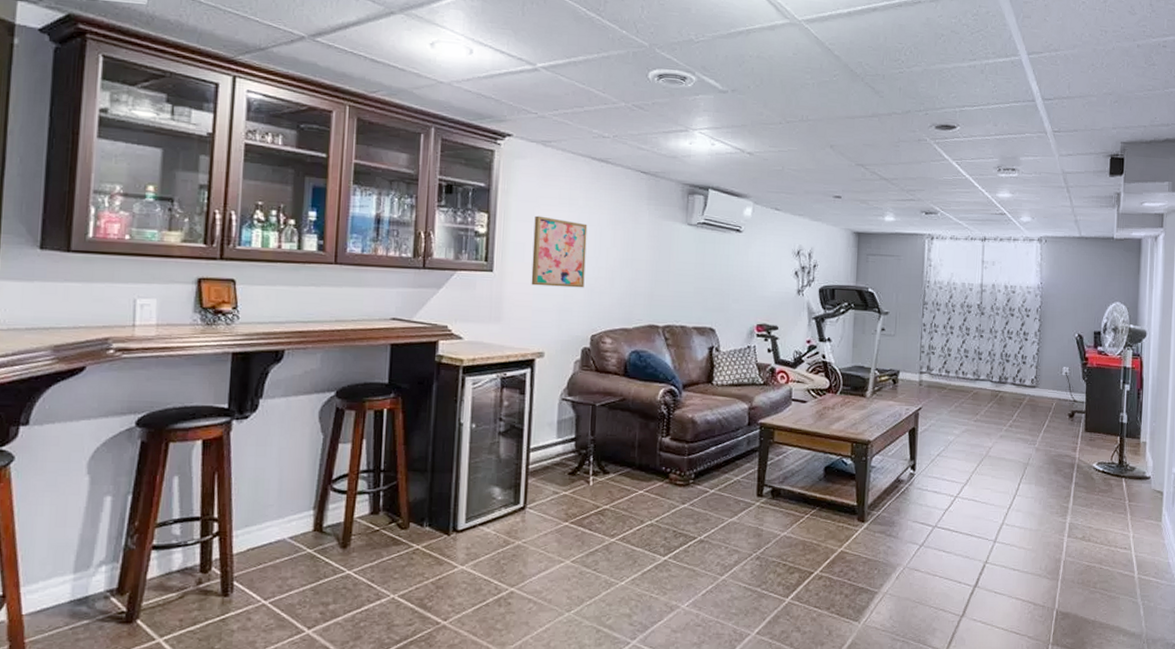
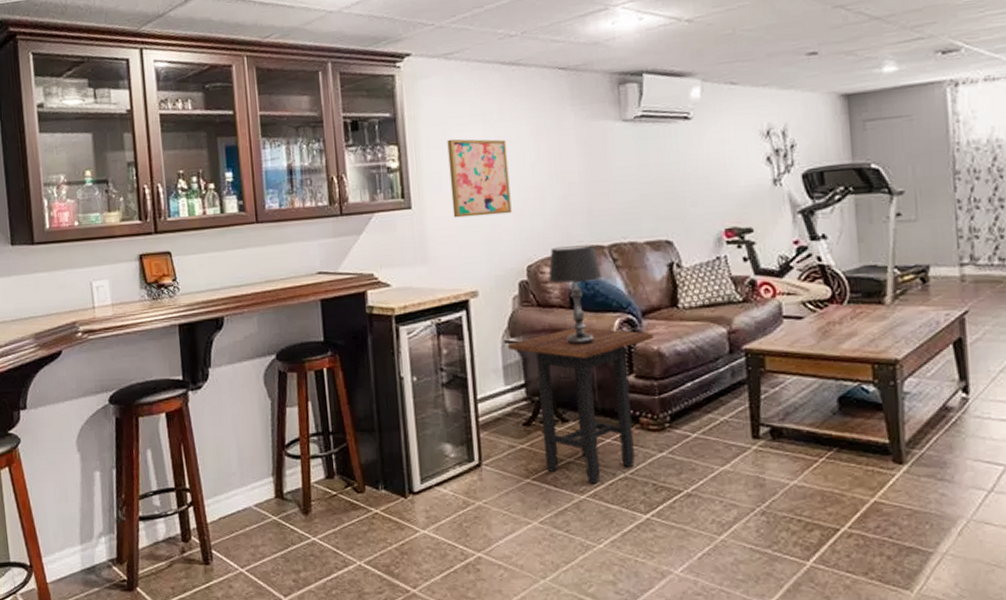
side table: none [564,393,690,528] -> present [507,328,654,483]
table lamp: none [608,322,655,408] -> present [548,244,603,346]

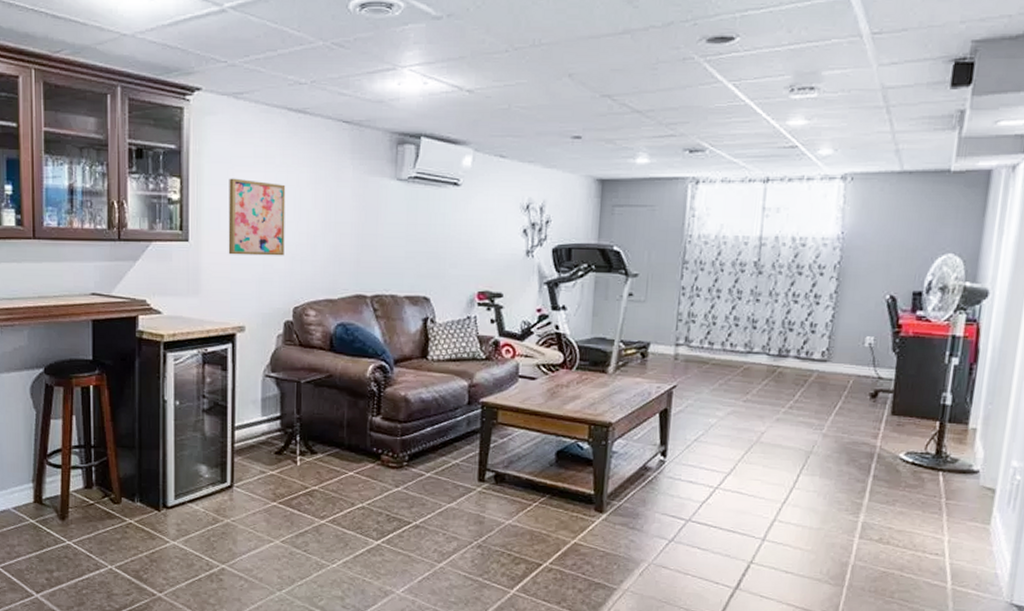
side table: present [507,328,654,483] -> none [267,369,402,510]
table lamp: present [548,244,603,346] -> none [313,293,363,386]

